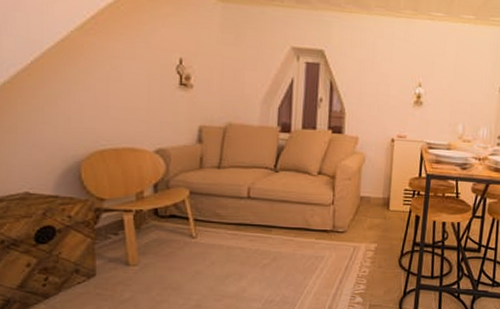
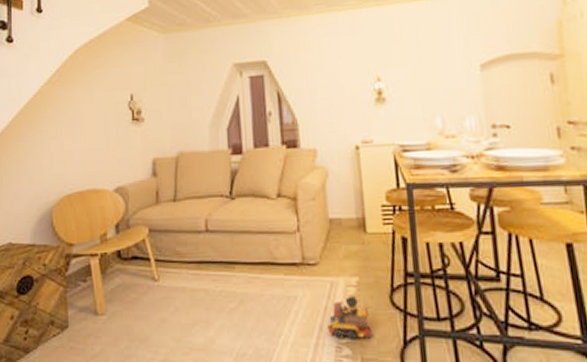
toy train: none [346,258,382,291] -> present [327,296,373,340]

